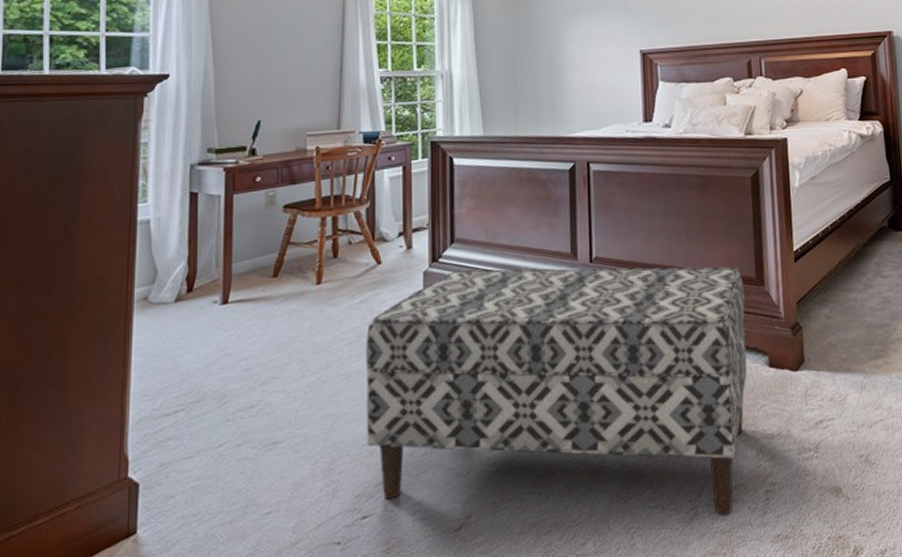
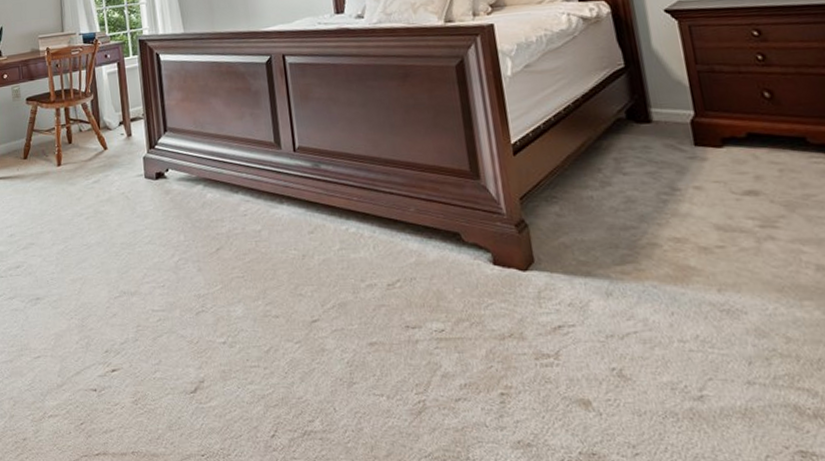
bench: present [366,266,748,515] -> none [101,156,469,412]

